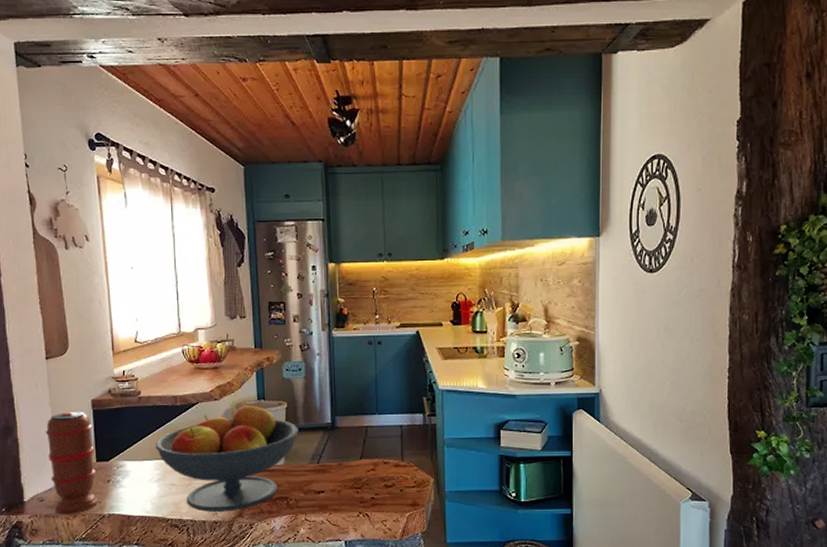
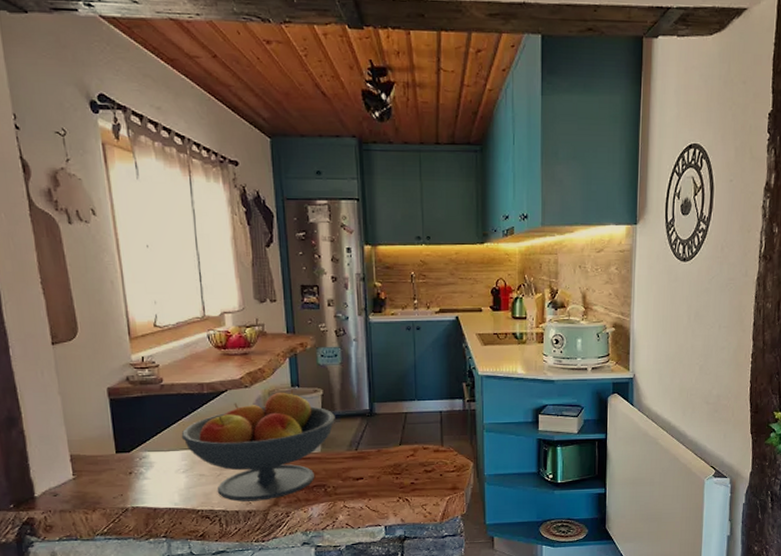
spice grinder: present [45,411,98,514] -> none [55,400,120,508]

